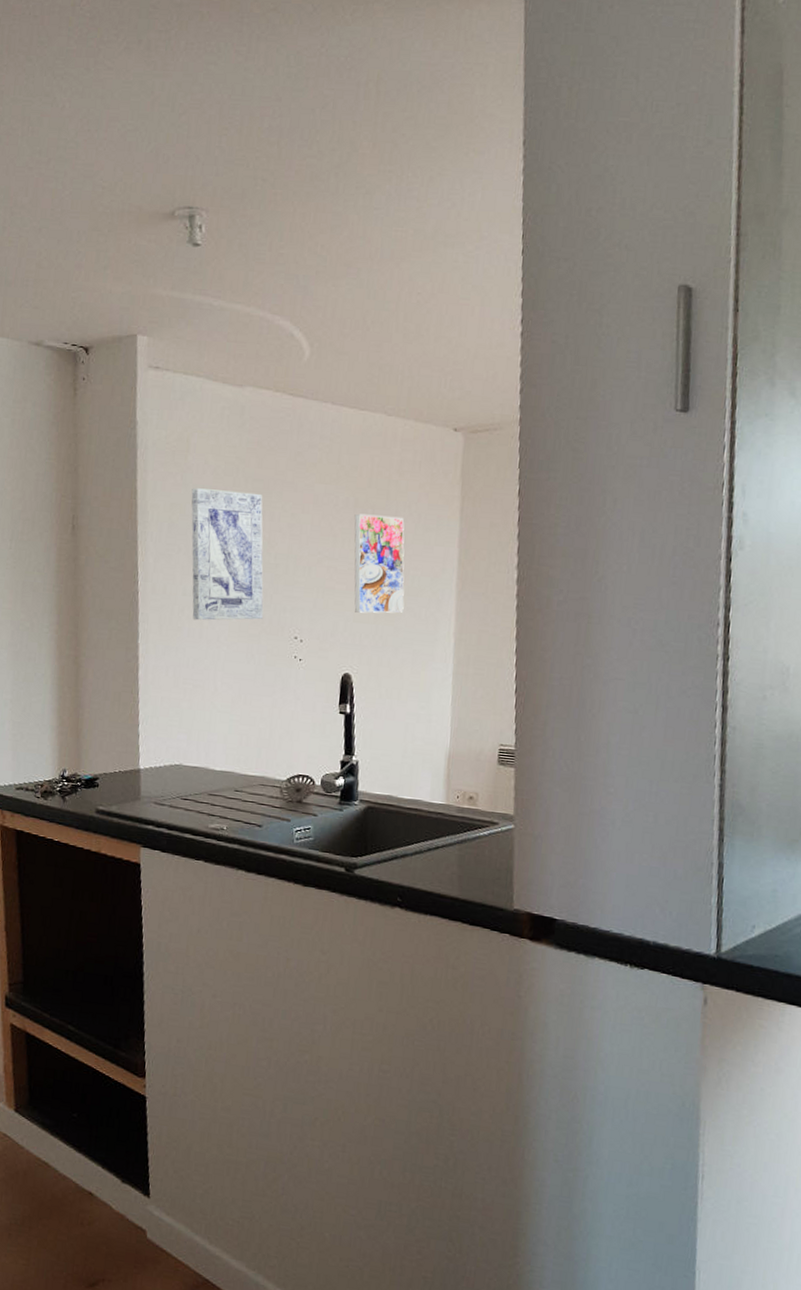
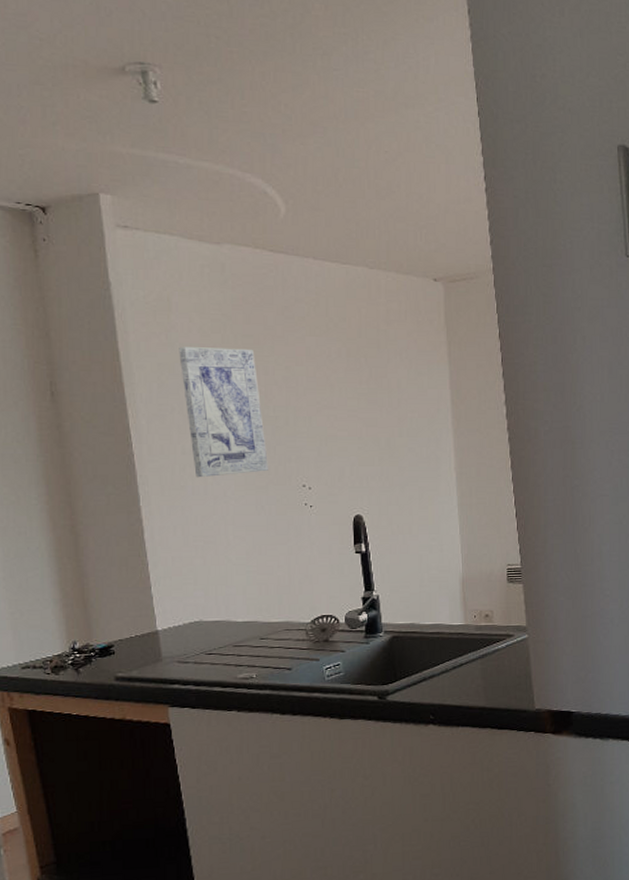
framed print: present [354,513,405,613] -> none [348,363,406,457]

